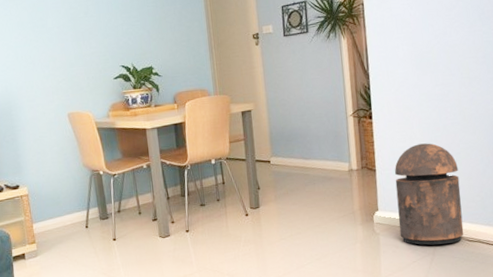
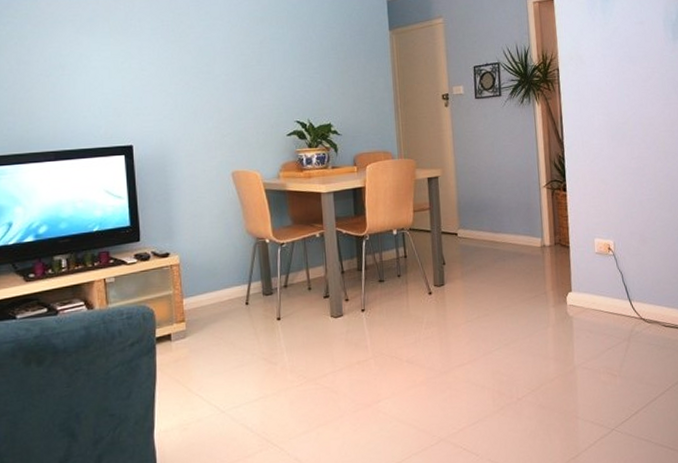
trash can: present [394,143,464,245] -> none [589,219,660,331]

